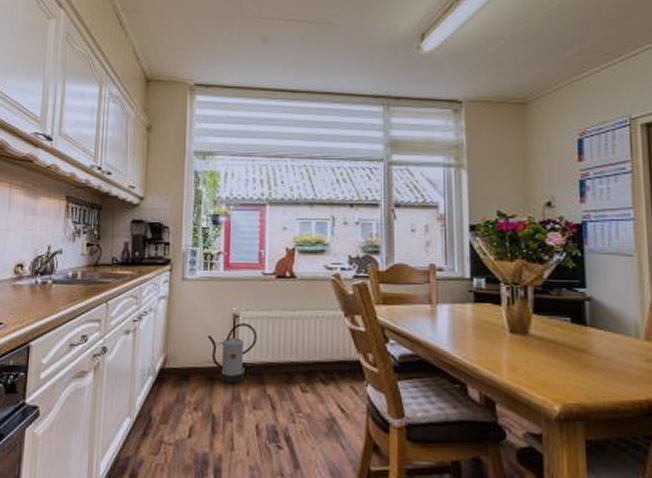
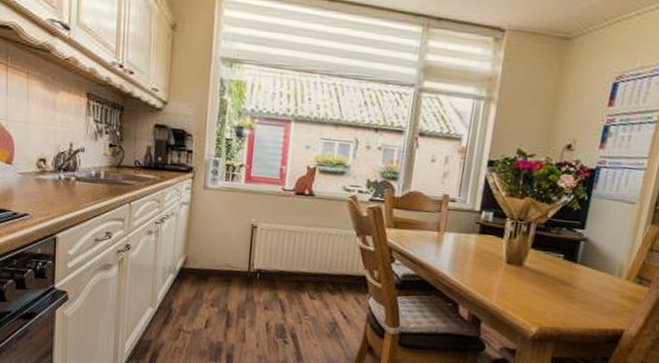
watering can: present [207,323,257,384] -> none [226,233,273,287]

